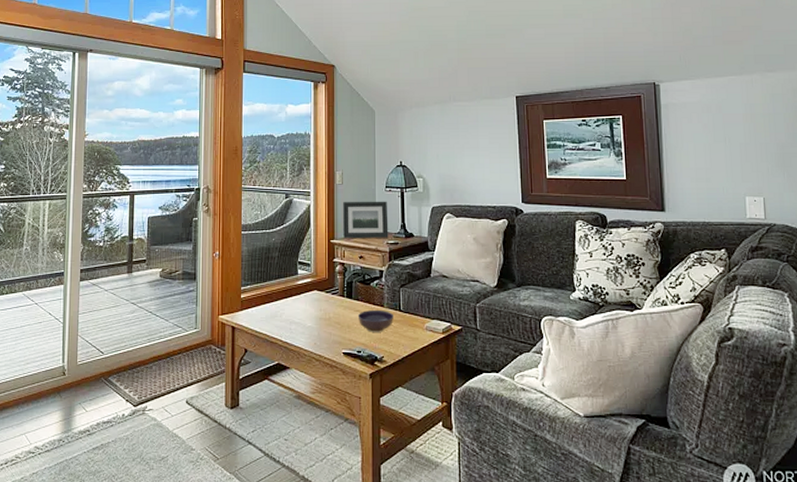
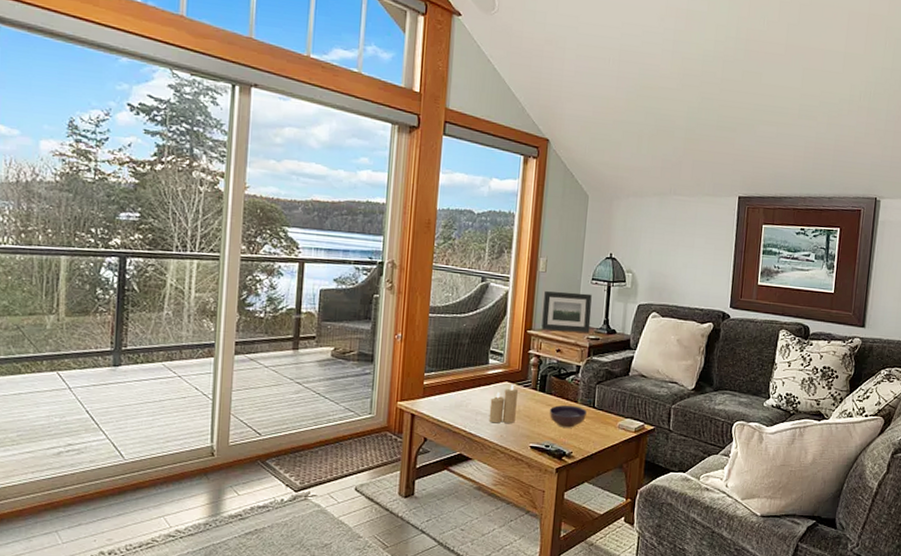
candle: none [302,293,327,332] -> present [489,384,518,424]

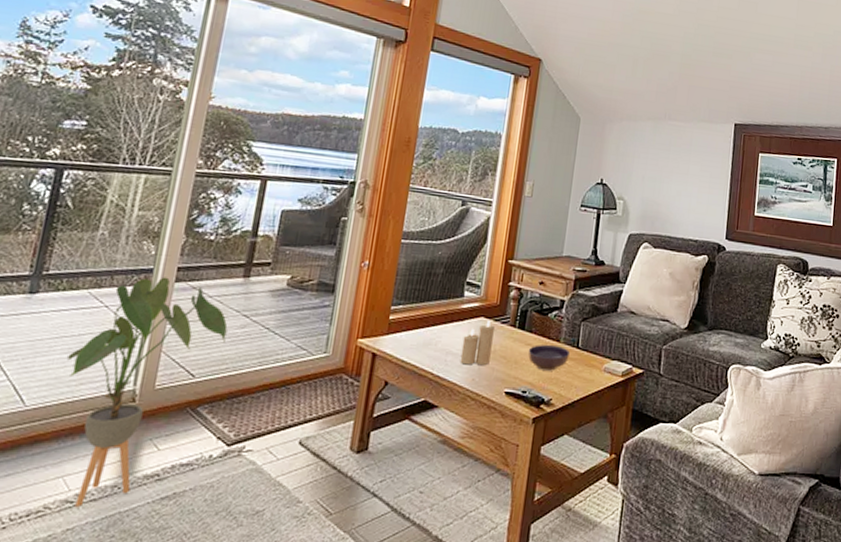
house plant: none [153,350,284,540] -> present [67,277,228,507]
picture frame: present [541,291,592,333] -> none [524,218,580,264]

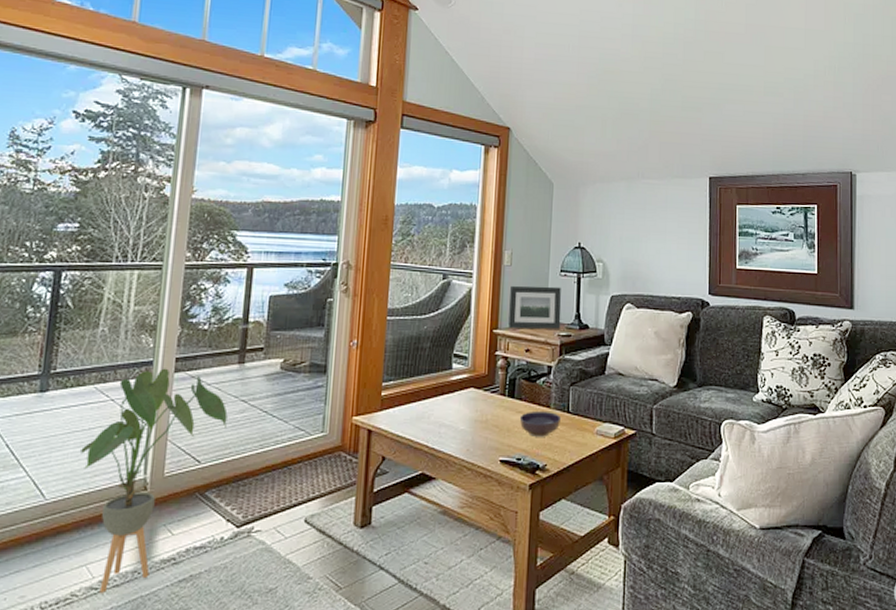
candle: present [460,320,495,365] -> none [453,390,485,436]
picture frame: none [524,218,580,264] -> present [508,286,562,329]

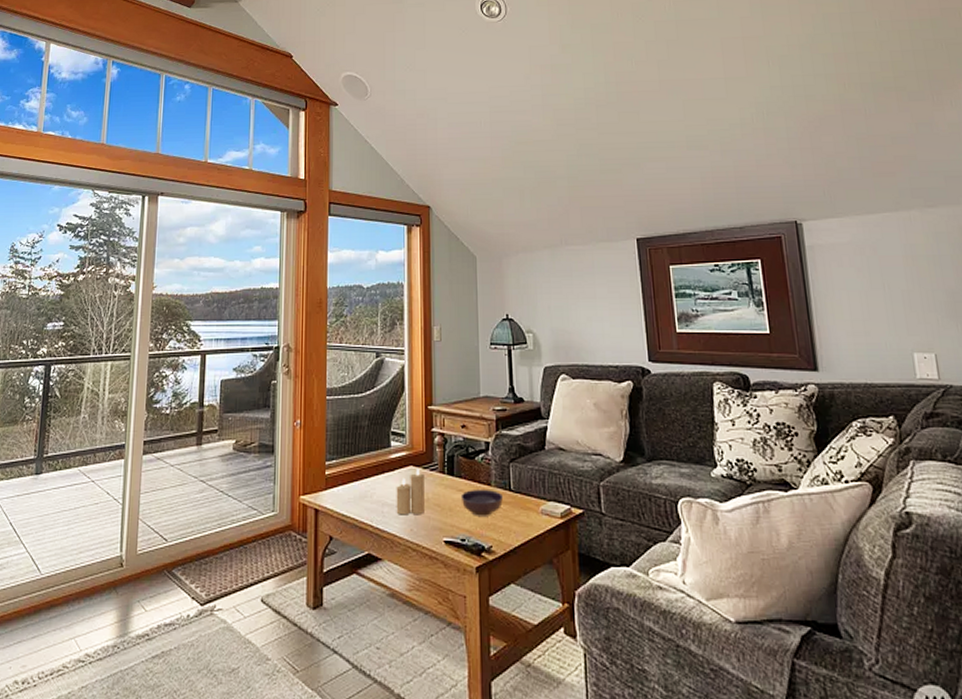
house plant: present [80,368,228,593] -> none [68,451,189,666]
candle: none [453,390,485,436] -> present [396,468,425,515]
picture frame: present [508,286,562,329] -> none [442,360,495,405]

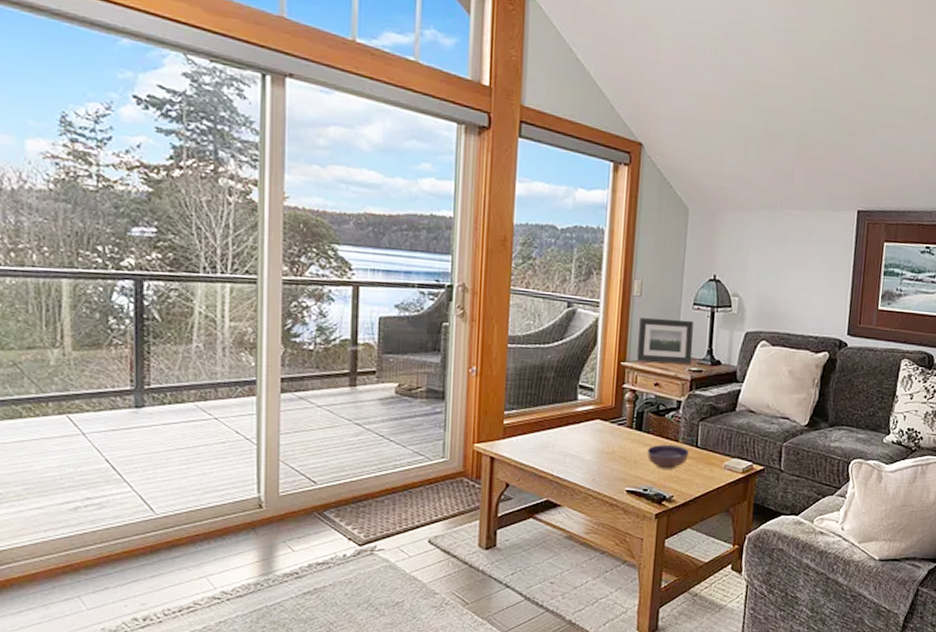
candle: present [396,468,425,515] -> none [579,422,611,466]
picture frame: none [442,360,495,405] -> present [637,318,694,364]

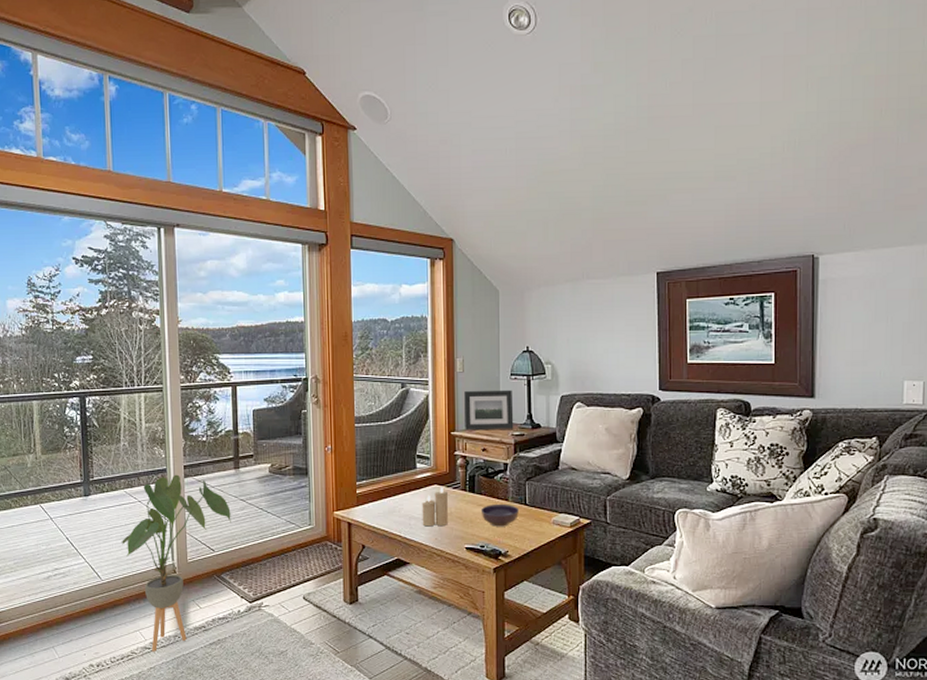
house plant: none [187,388,342,602] -> present [122,474,231,651]
candle: none [579,422,611,466] -> present [422,487,448,527]

